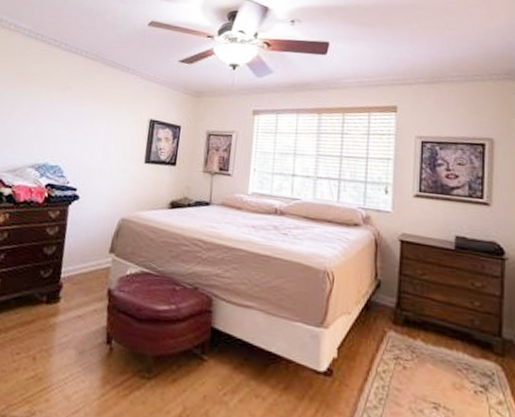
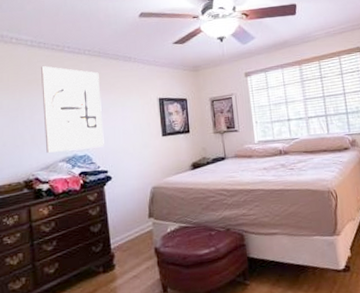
wall art: none [17,60,92,161] -> present [40,66,104,153]

